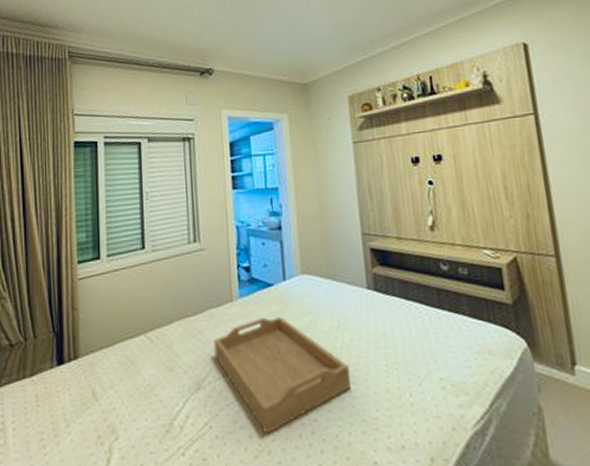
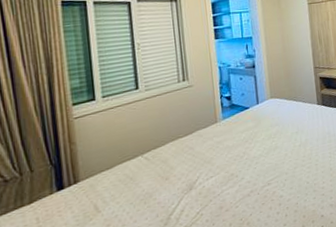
serving tray: present [213,317,351,434] -> none [202,130,306,212]

